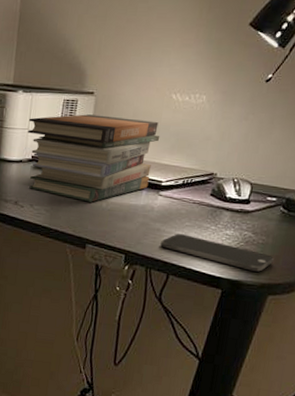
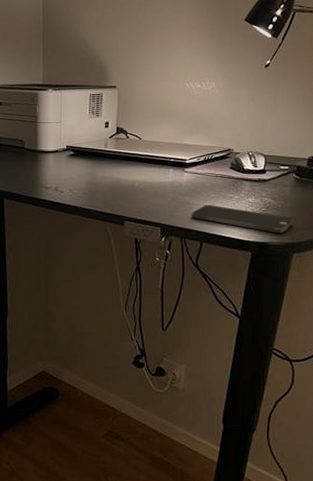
book stack: present [28,114,160,203] -> none [61,105,180,183]

